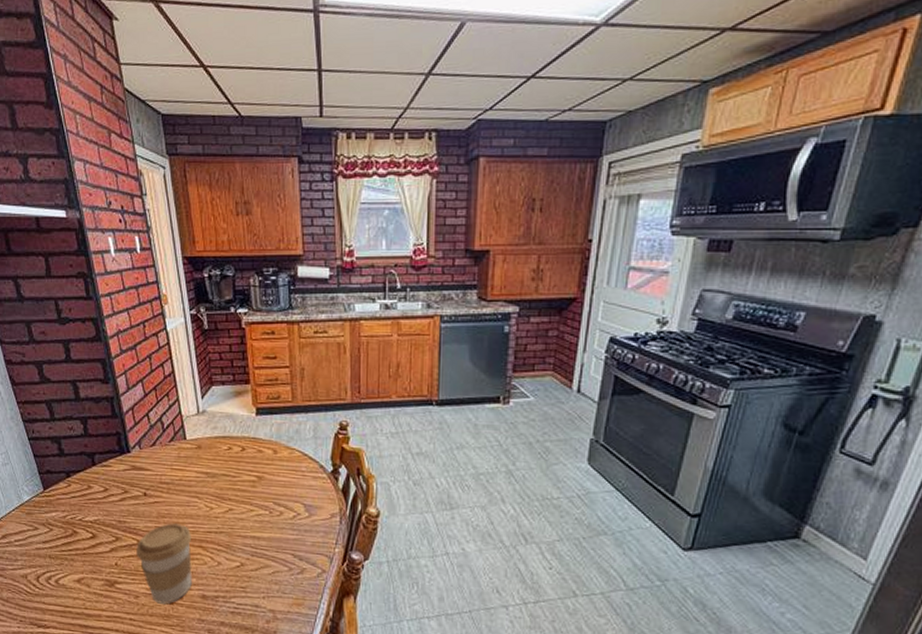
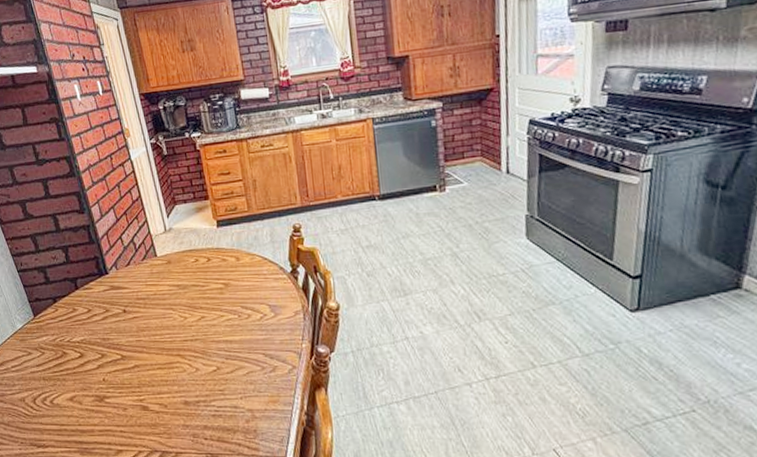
coffee cup: present [136,523,192,604] -> none [121,335,174,414]

